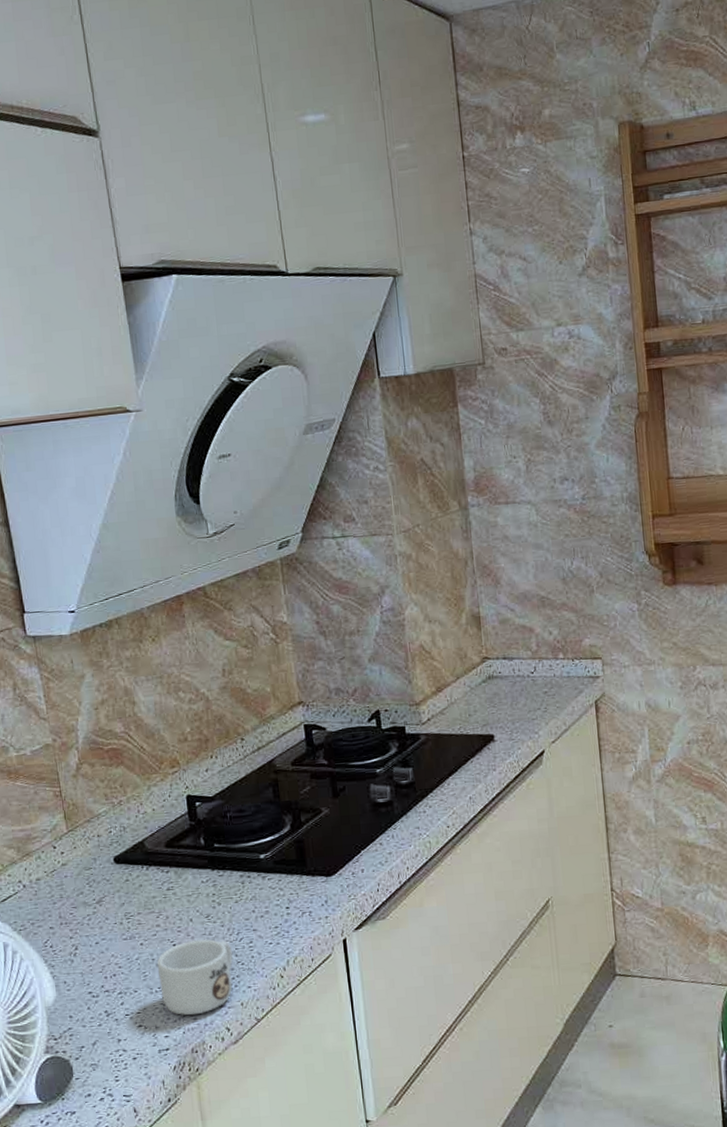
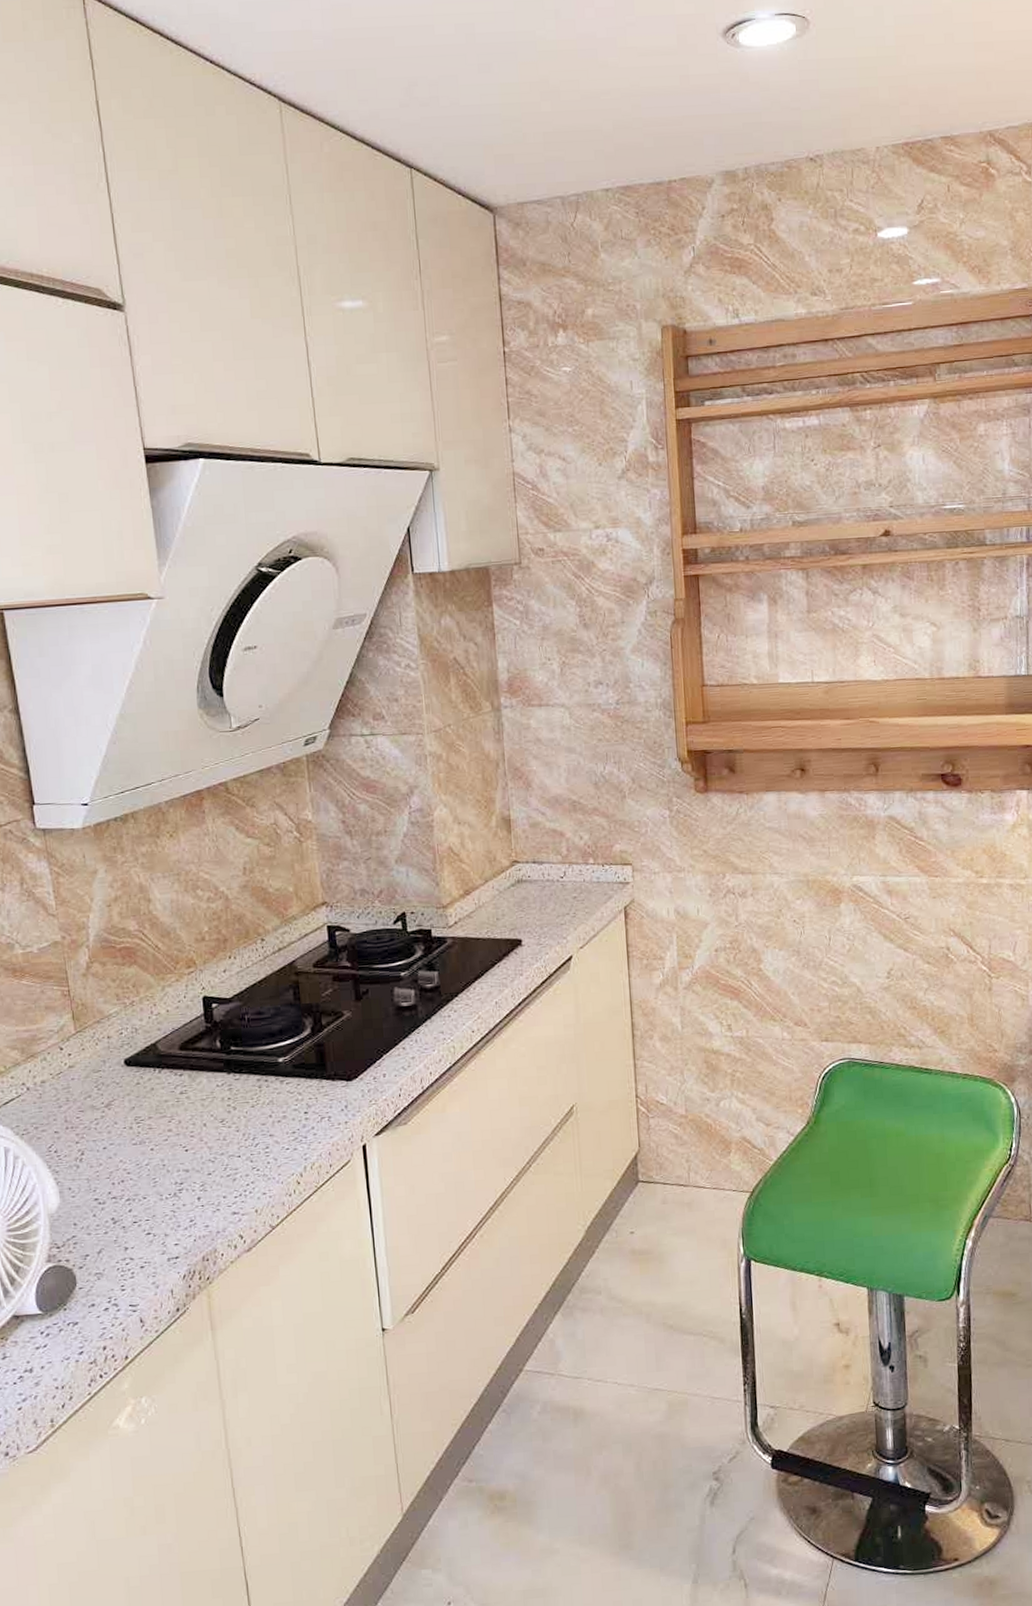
mug: present [157,939,233,1016] -> none [168,1144,248,1223]

